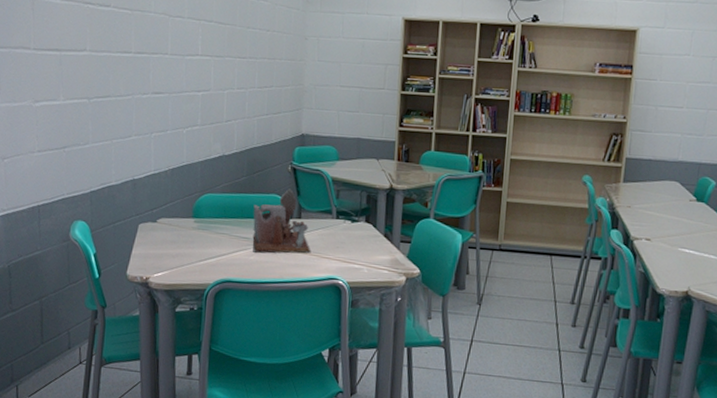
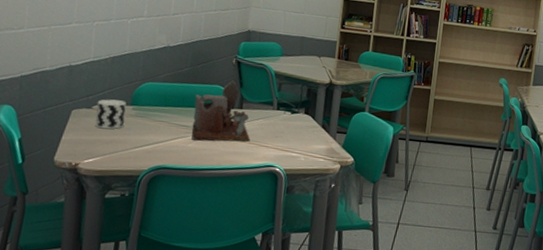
cup: none [161,212,189,243] -> present [95,99,127,130]

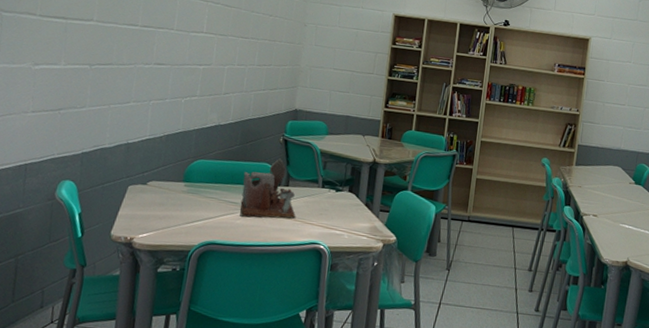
cup: present [95,99,127,130] -> none [149,175,179,205]

